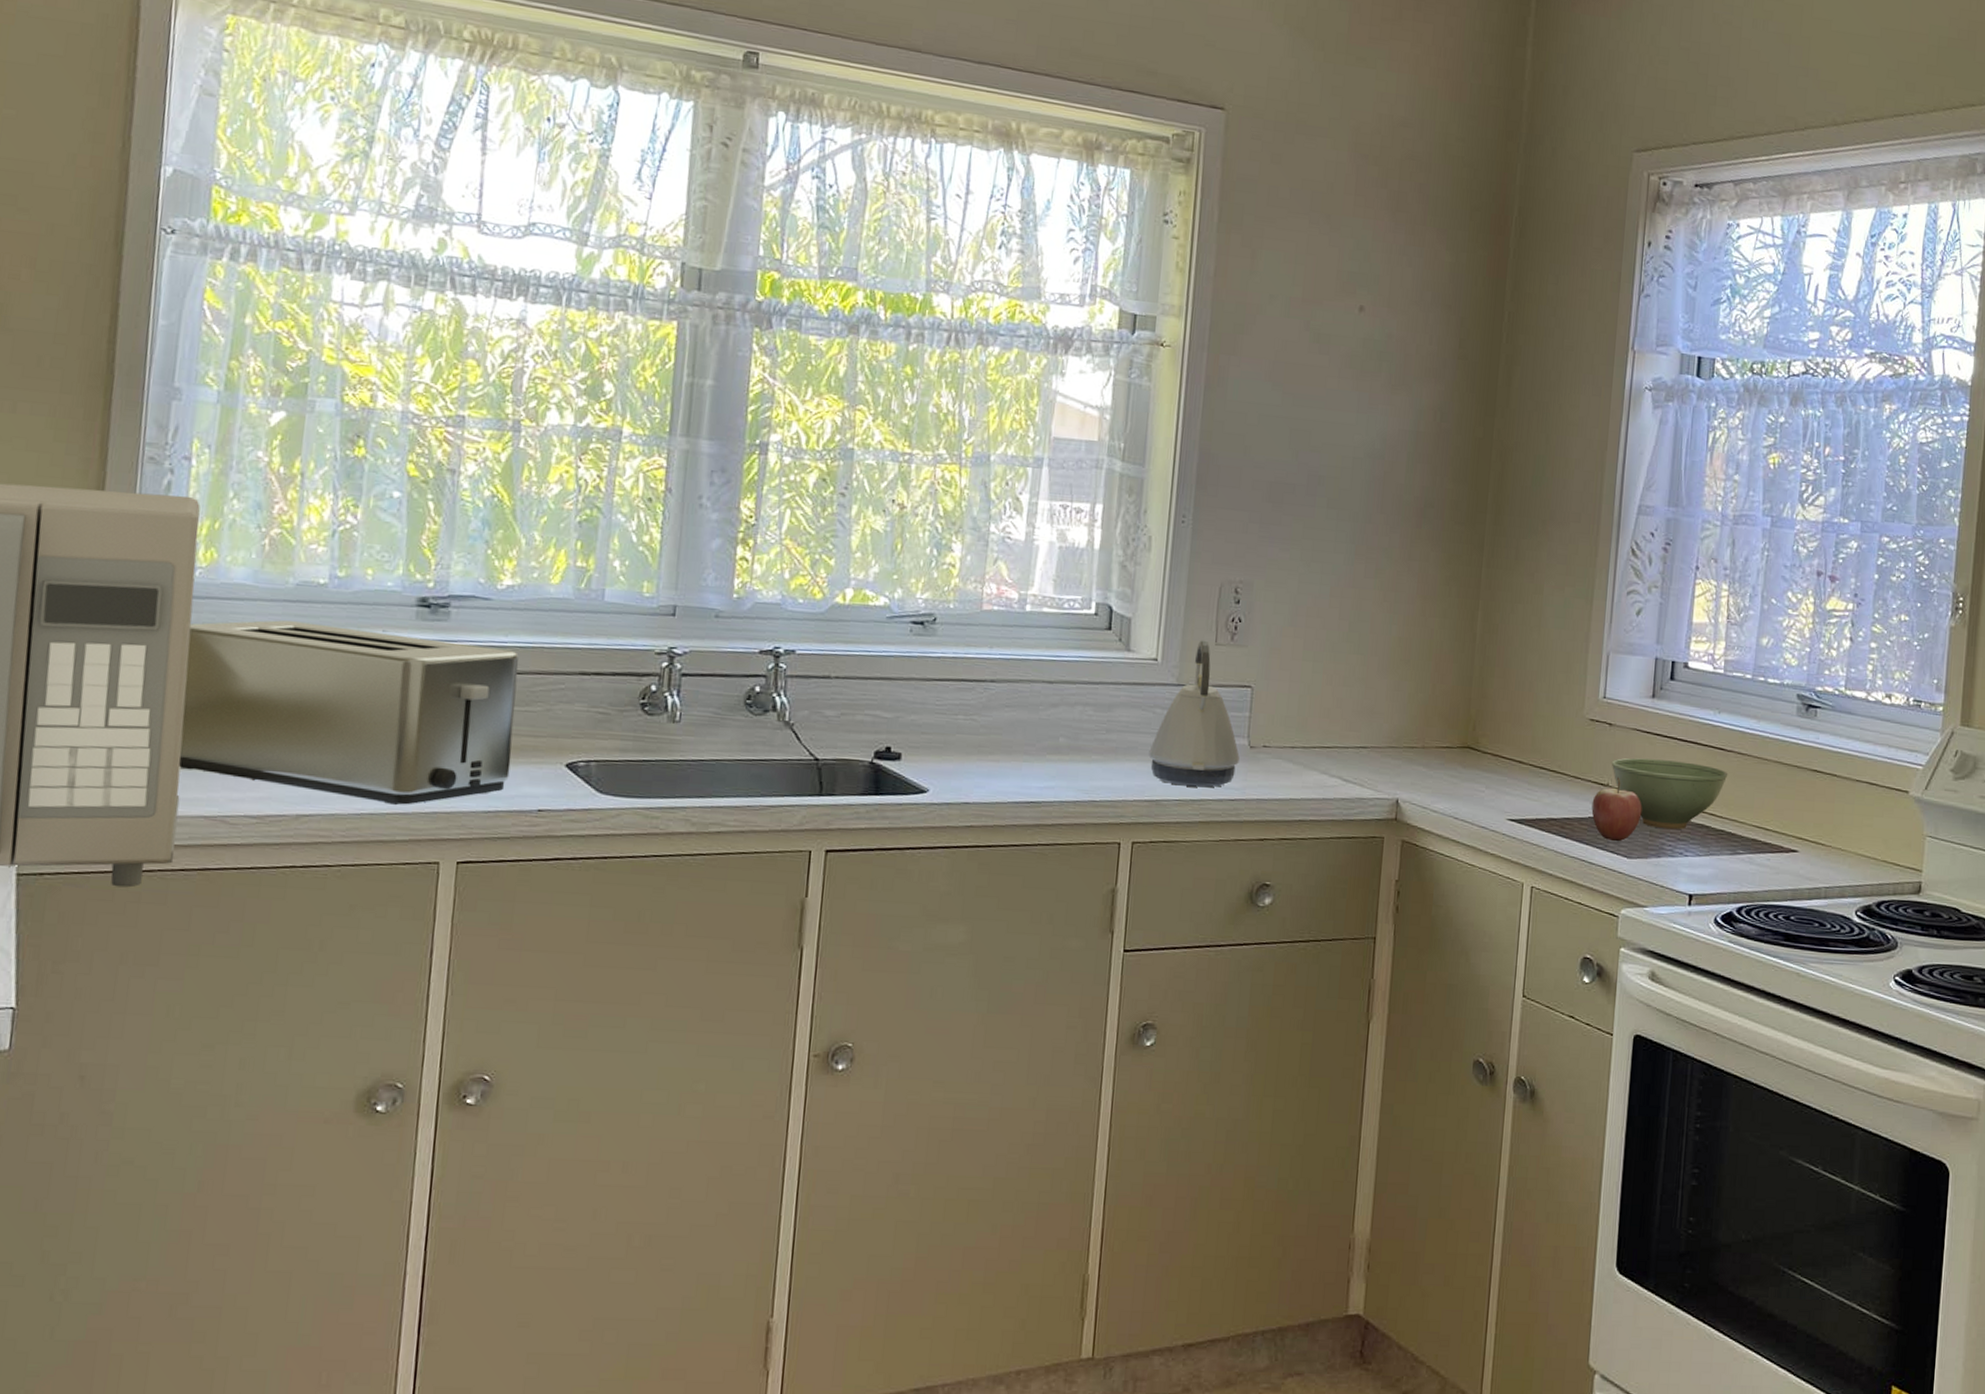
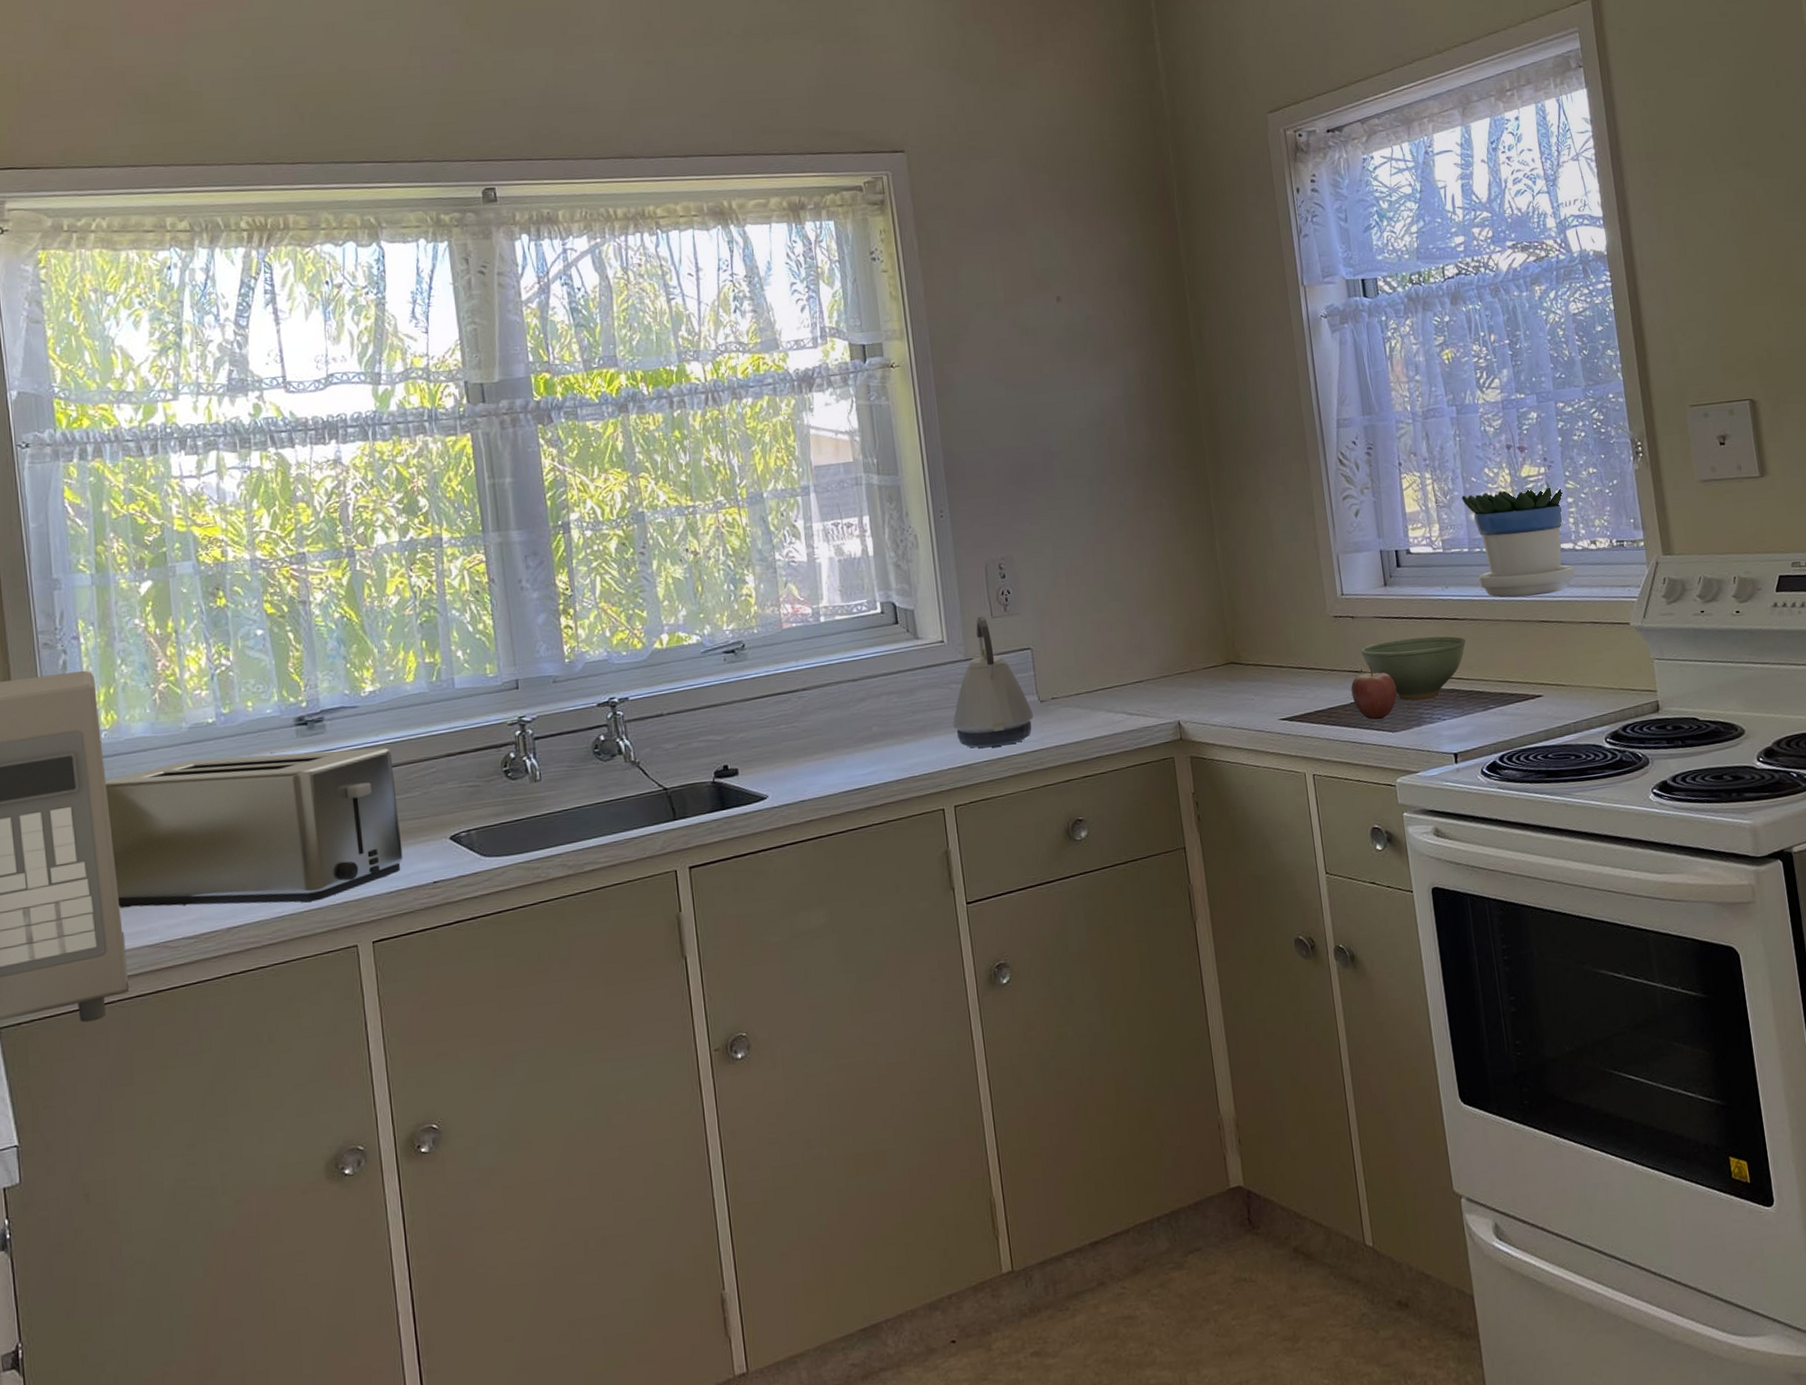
flowerpot: none [1755,616,1867,743] -> present [1461,486,1575,598]

